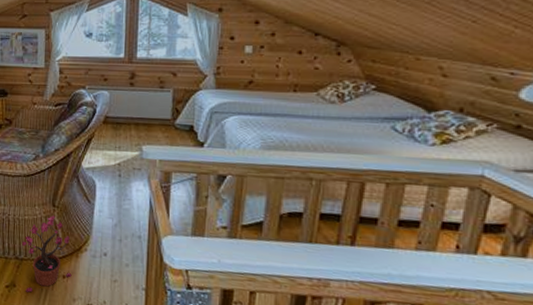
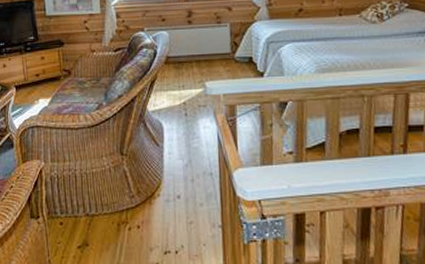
potted plant: present [22,215,72,292] -> none [92,164,147,249]

